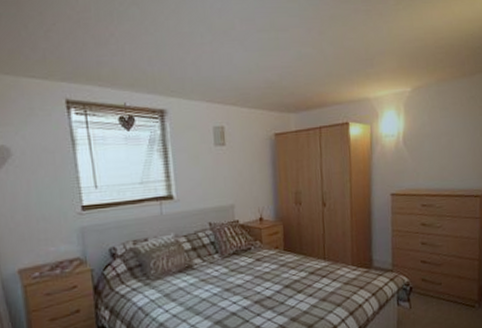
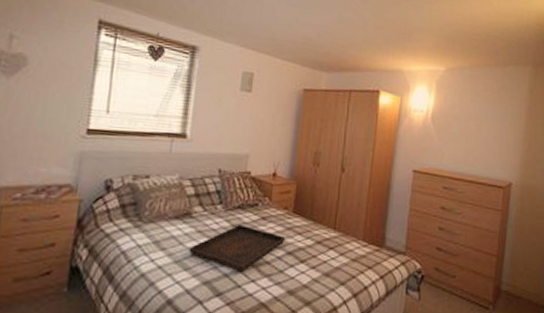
serving tray: none [197,268,282,310] -> present [189,224,286,273]

